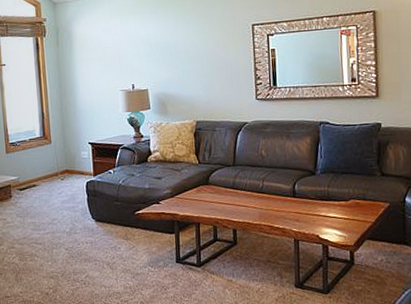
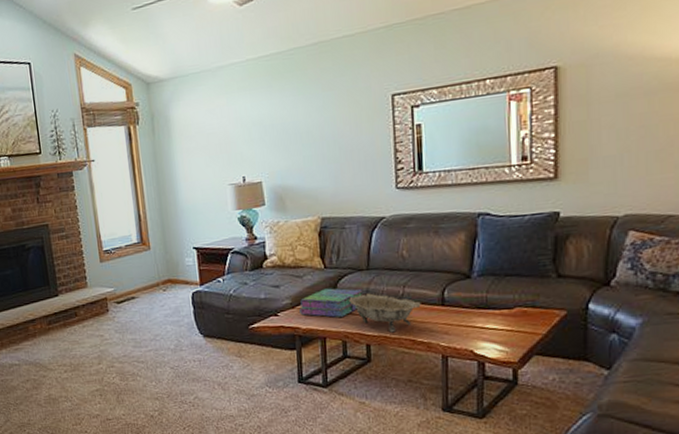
stack of books: none [178,180,230,206] -> present [299,288,362,317]
decorative bowl: none [219,185,277,220] -> present [349,293,421,333]

